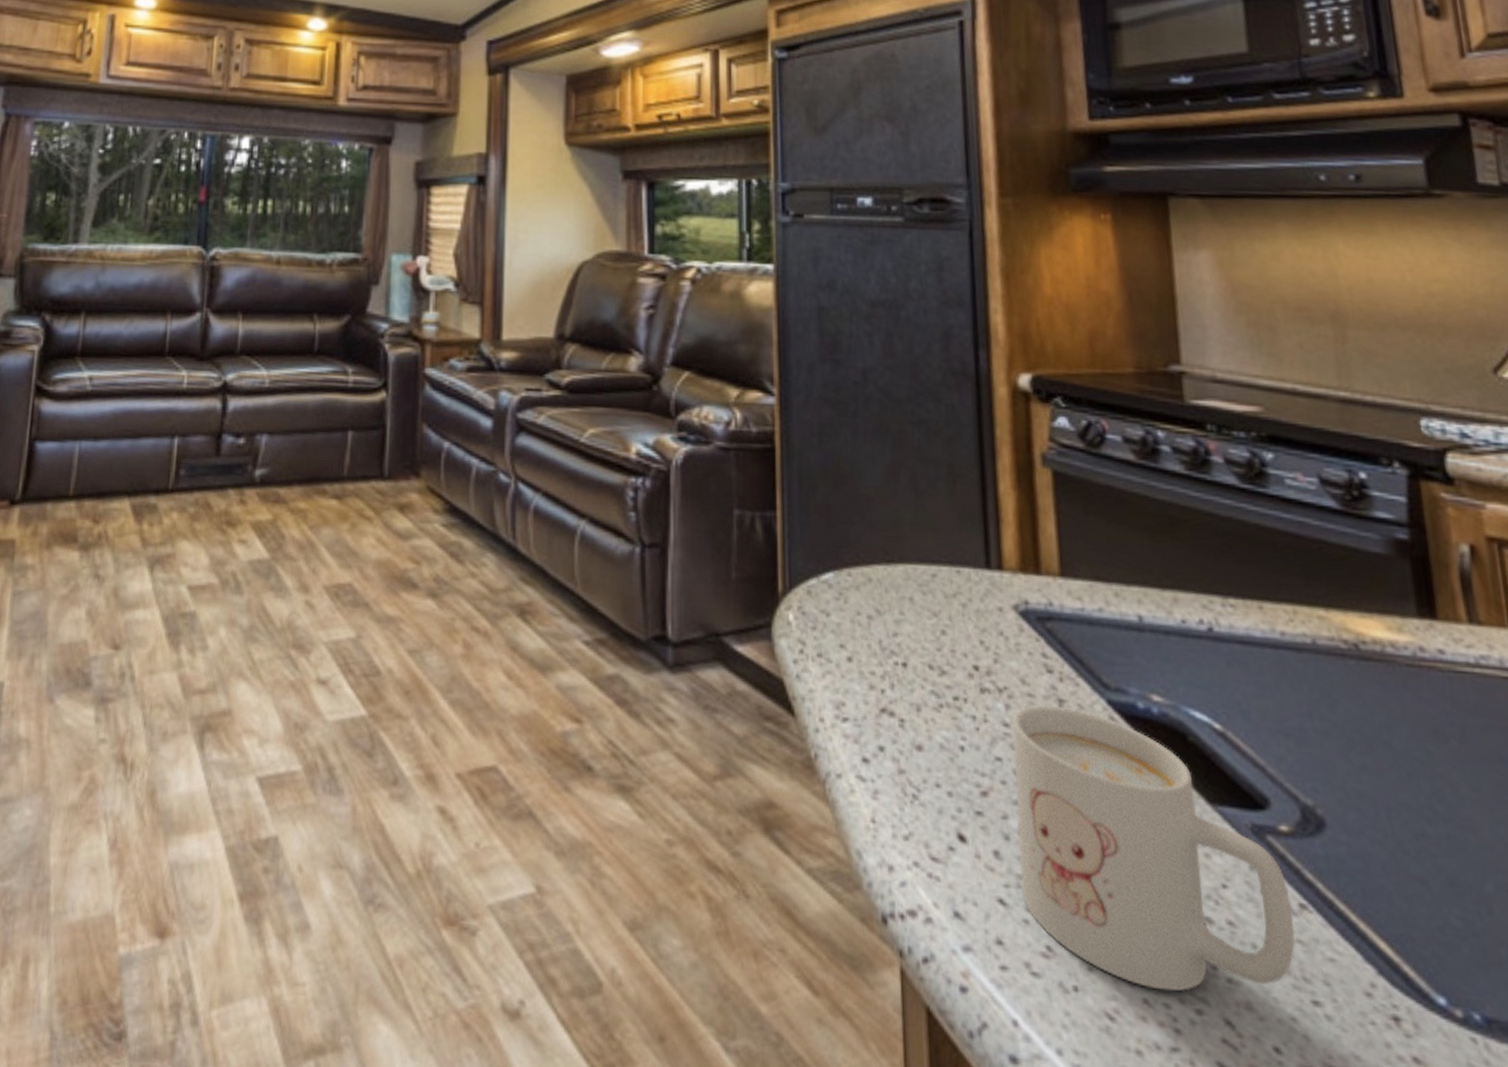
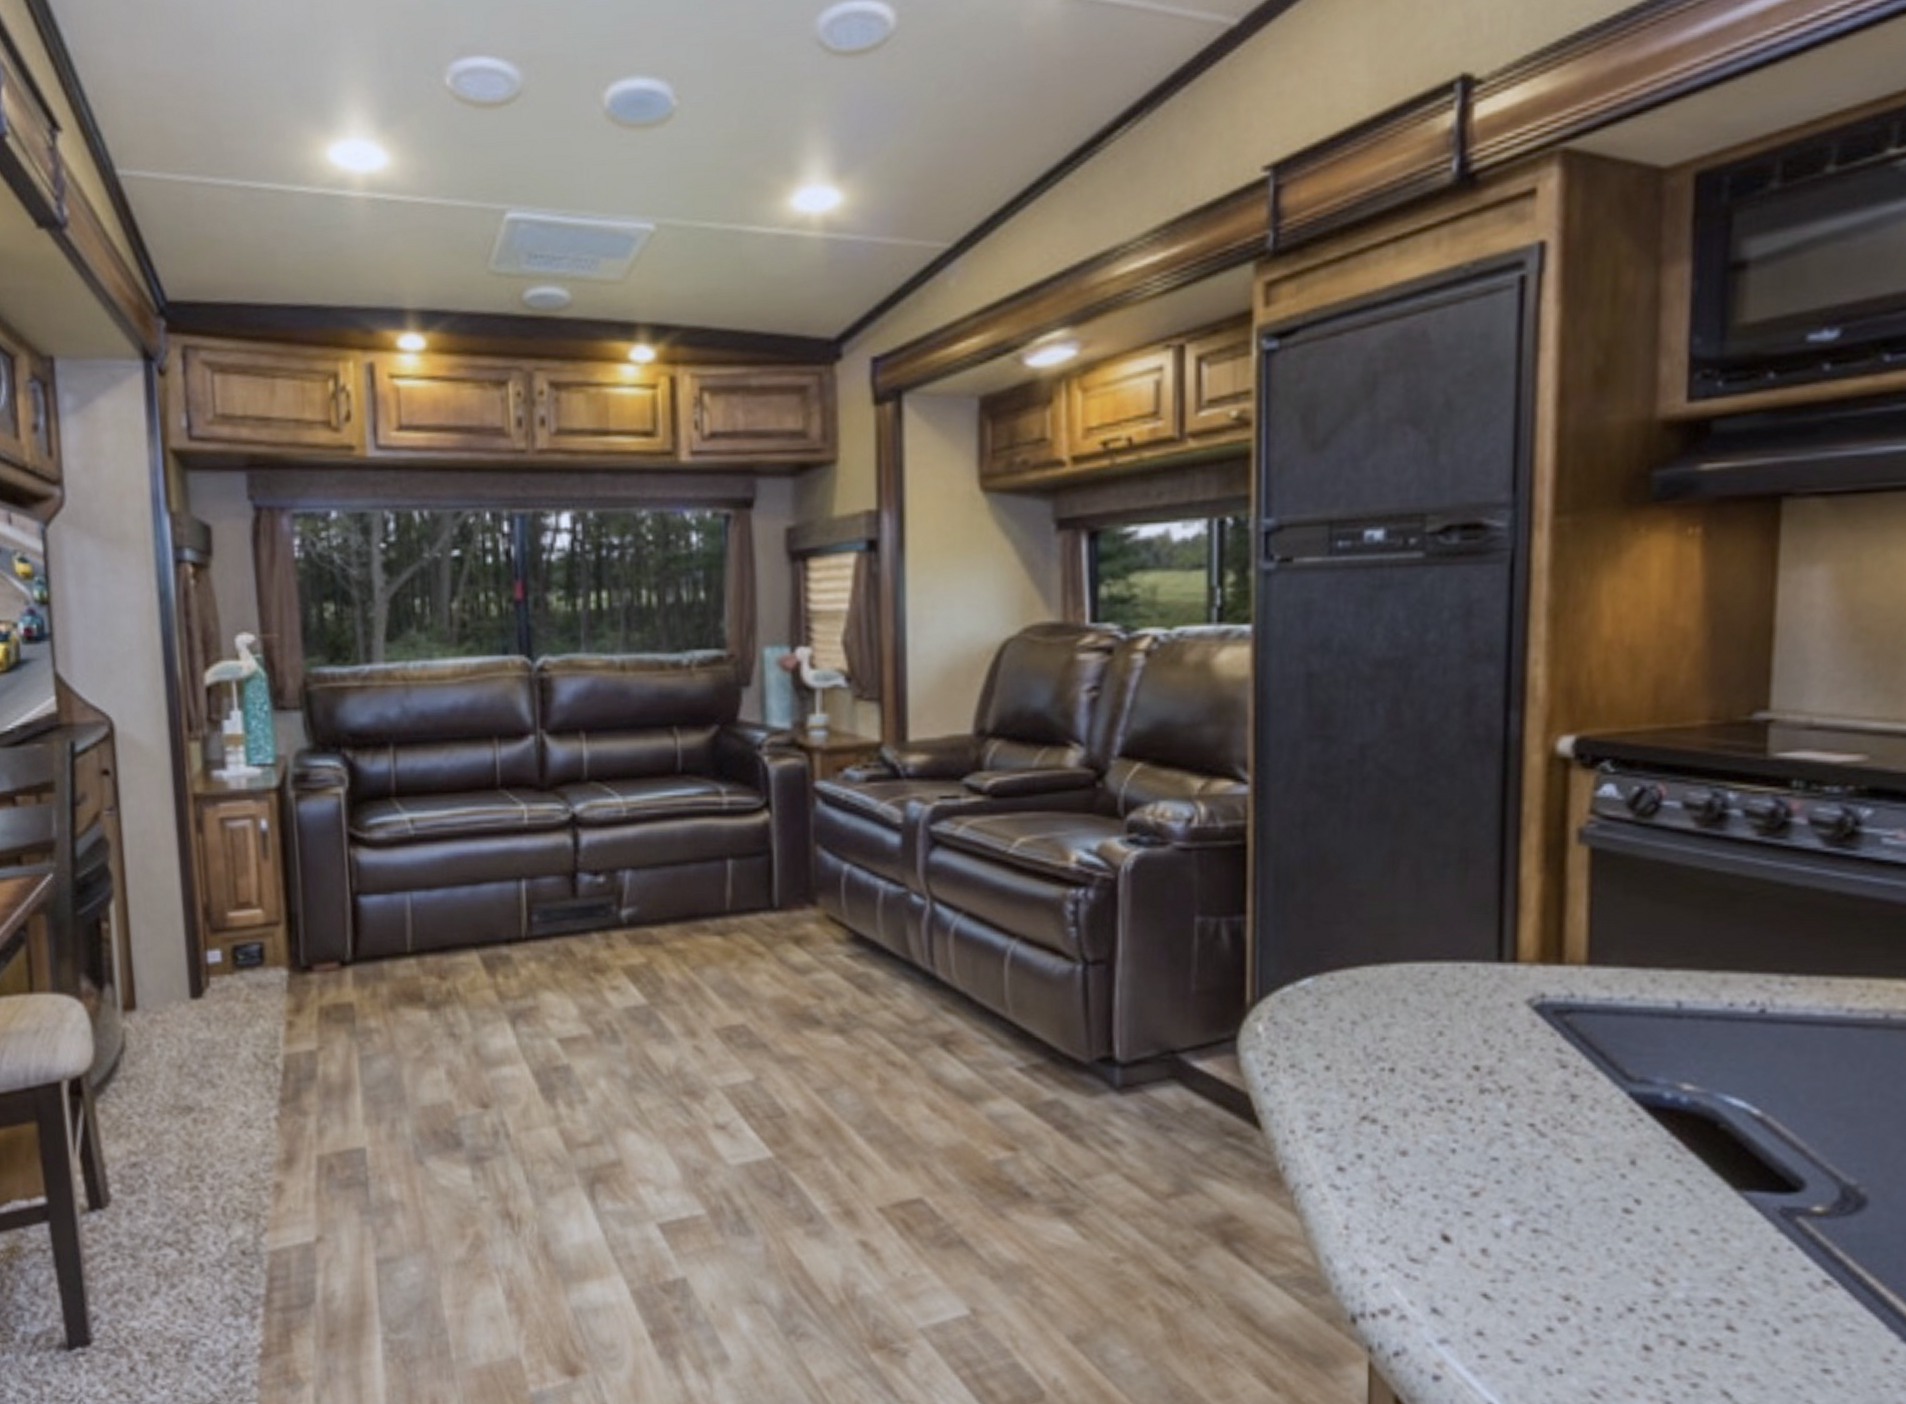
mug: present [1012,705,1296,992] -> none [1509,1101,1815,1369]

